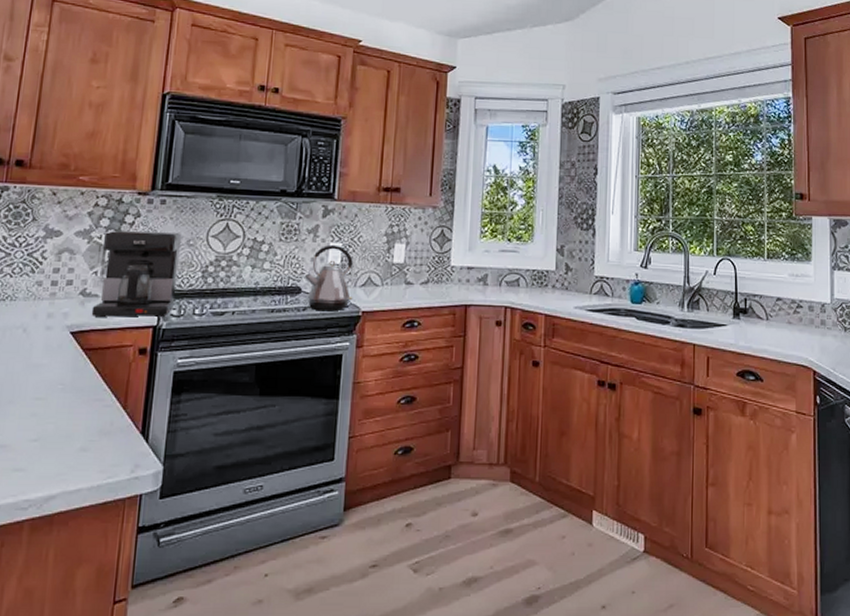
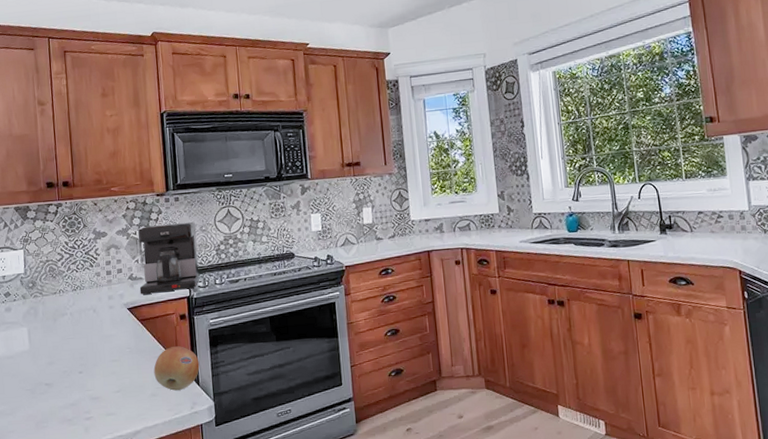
fruit: none [89,387,154,447] -> present [153,345,200,391]
kettle: present [304,244,353,312] -> none [295,215,337,270]

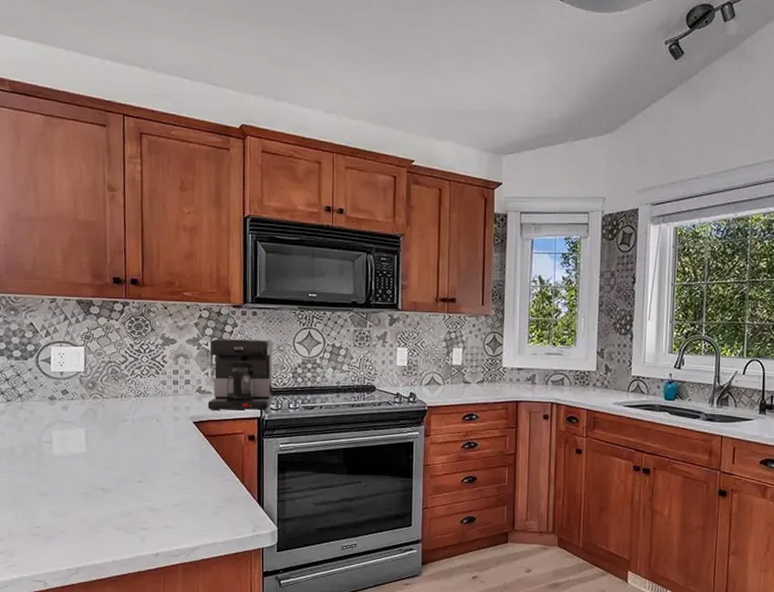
fruit: present [153,345,200,391] -> none [217,466,265,512]

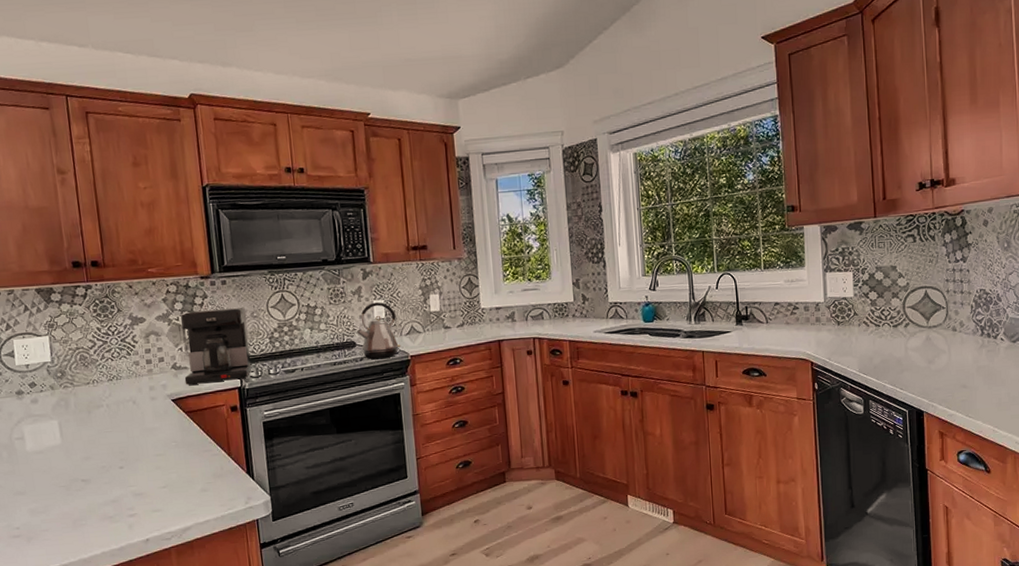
kettle: none [377,349,420,406] -> present [356,302,401,360]

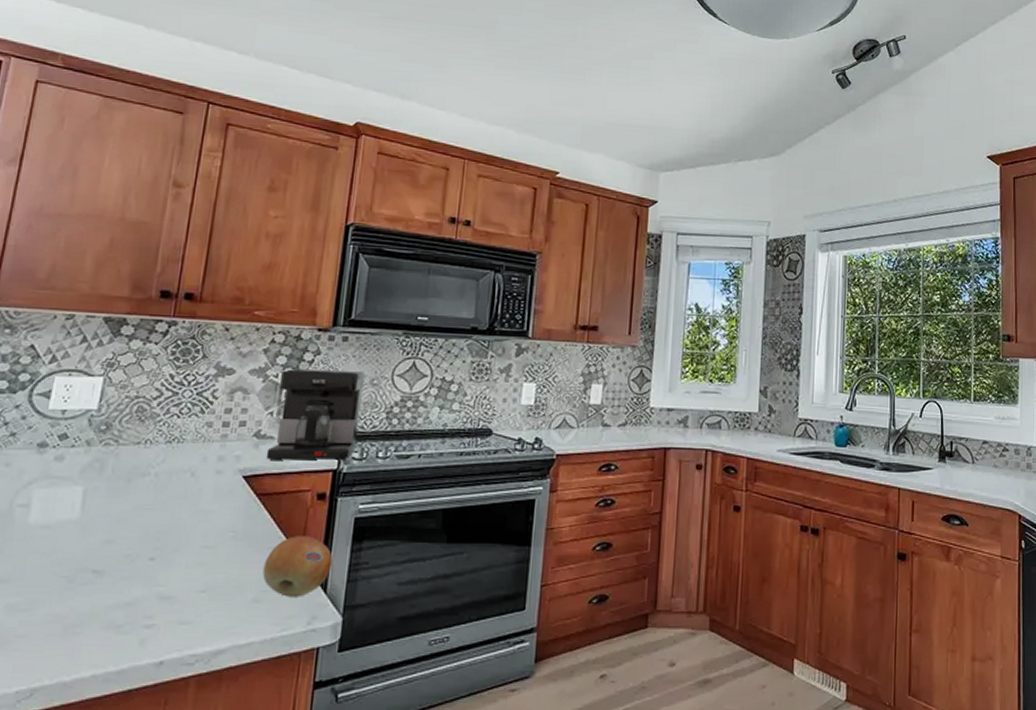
fruit: none [203,438,254,486] -> present [262,534,333,597]
kettle: present [356,302,401,360] -> none [495,384,547,455]

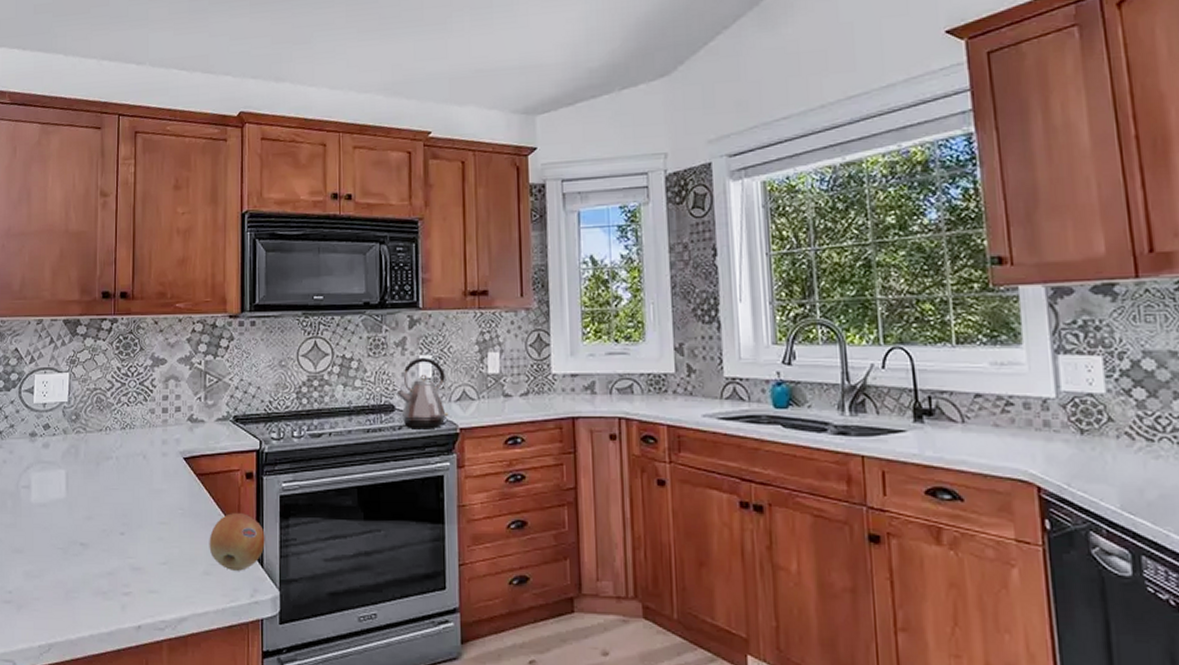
coffee maker: present [266,368,366,460] -> none [200,353,274,442]
kettle: none [495,384,547,455] -> present [396,357,449,430]

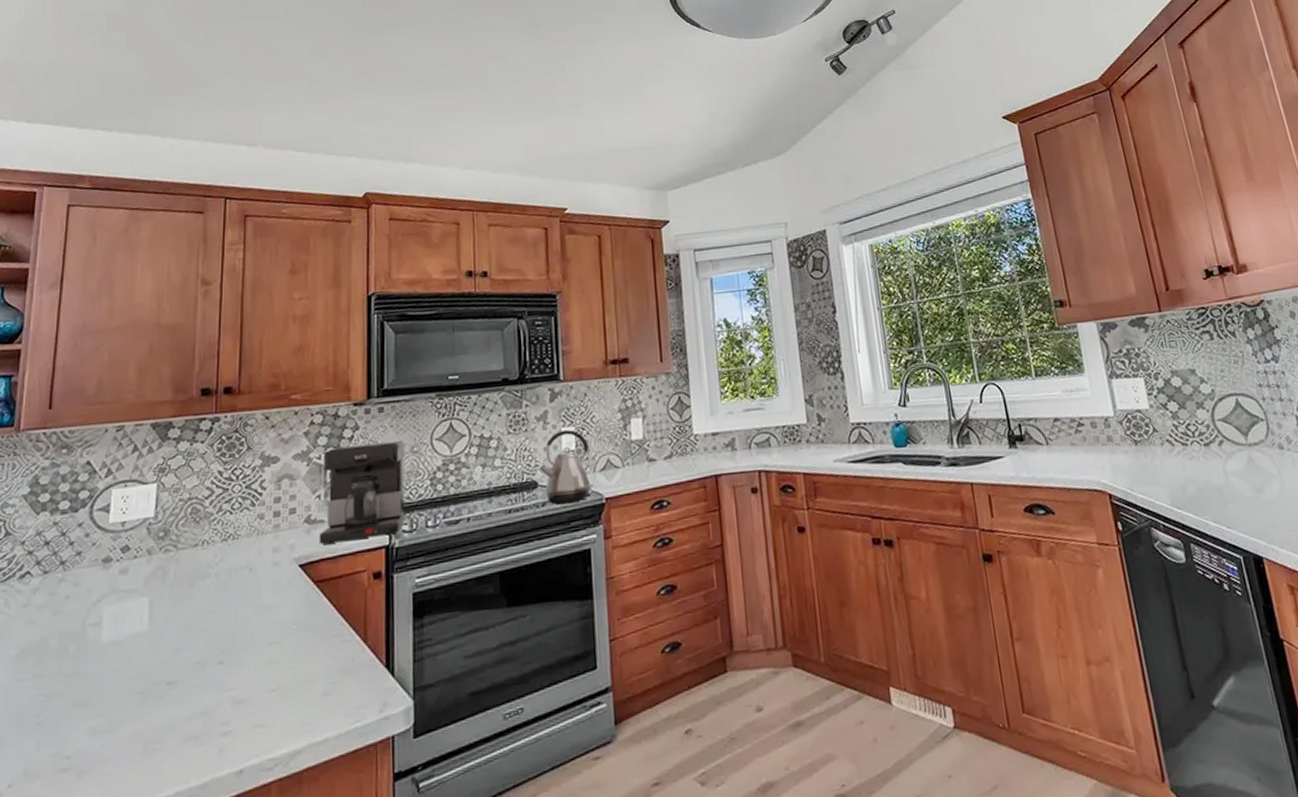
coffee maker: none [200,353,274,442] -> present [319,440,406,544]
fruit: present [209,512,265,571] -> none [329,617,396,686]

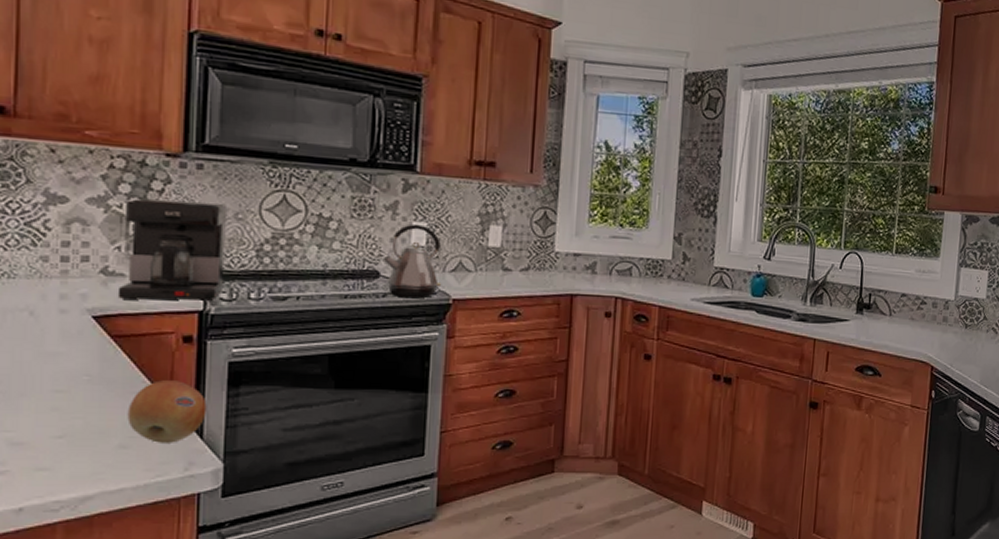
fruit: none [329,617,396,686] -> present [127,379,207,443]

